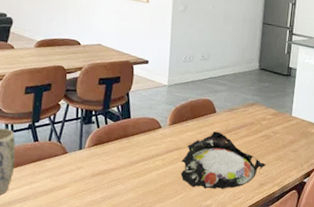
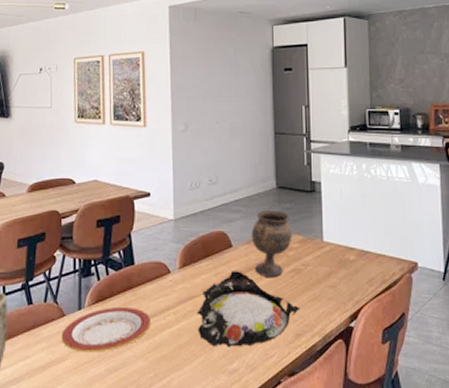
plate: none [63,150,142,184] -> present [61,306,151,352]
goblet: none [232,86,268,140] -> present [251,211,292,277]

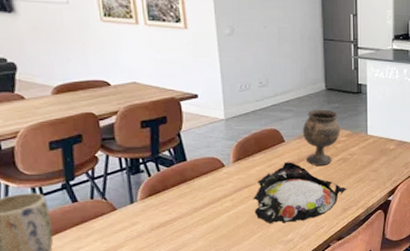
plate: present [61,306,151,352] -> none [115,197,208,239]

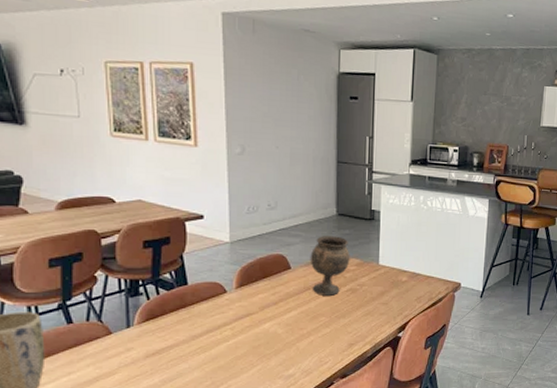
plate: present [253,162,347,223] -> none [254,291,355,357]

